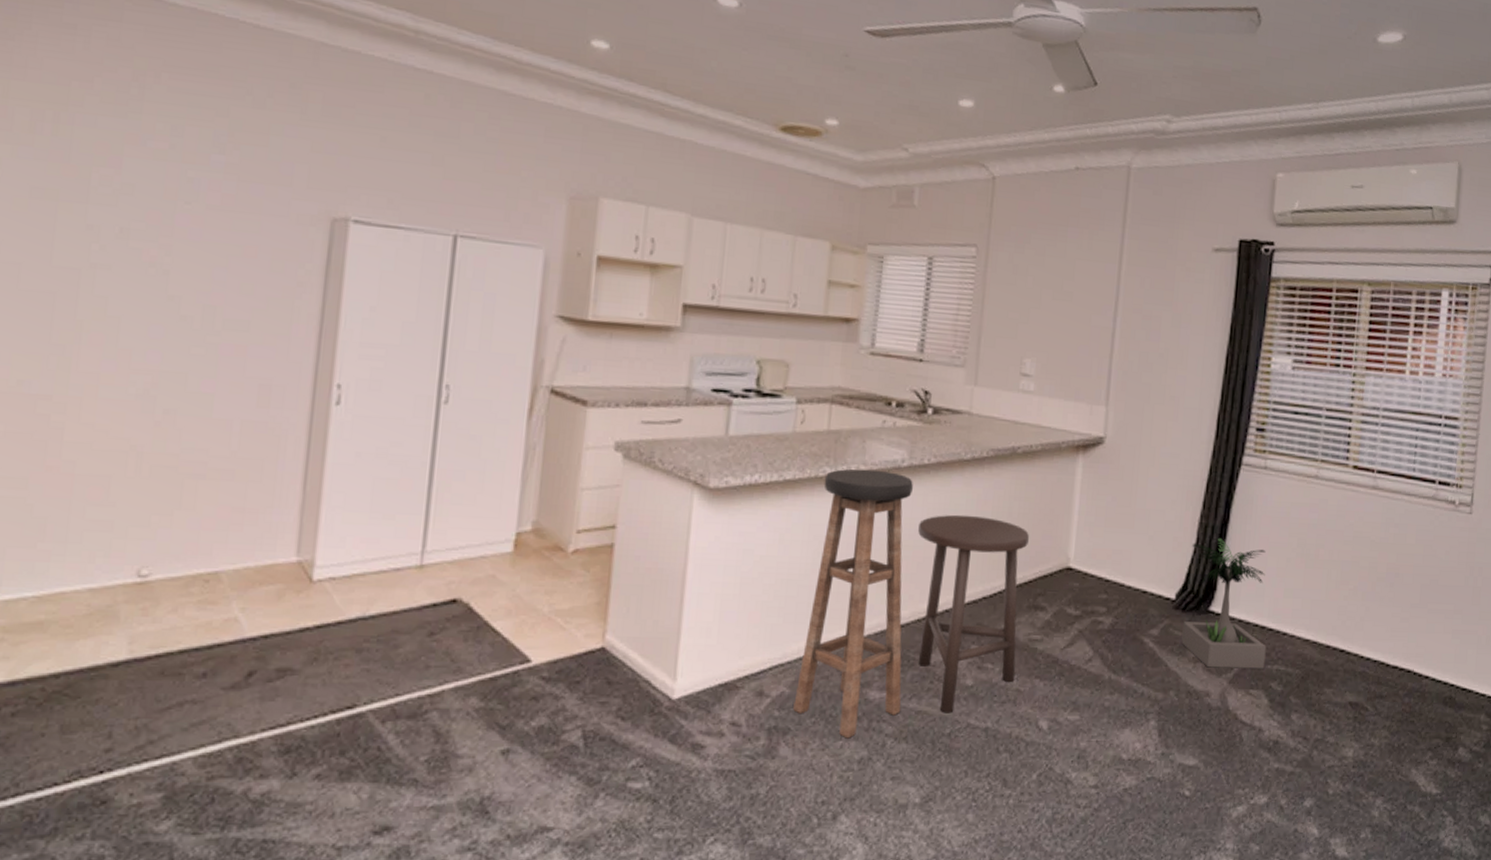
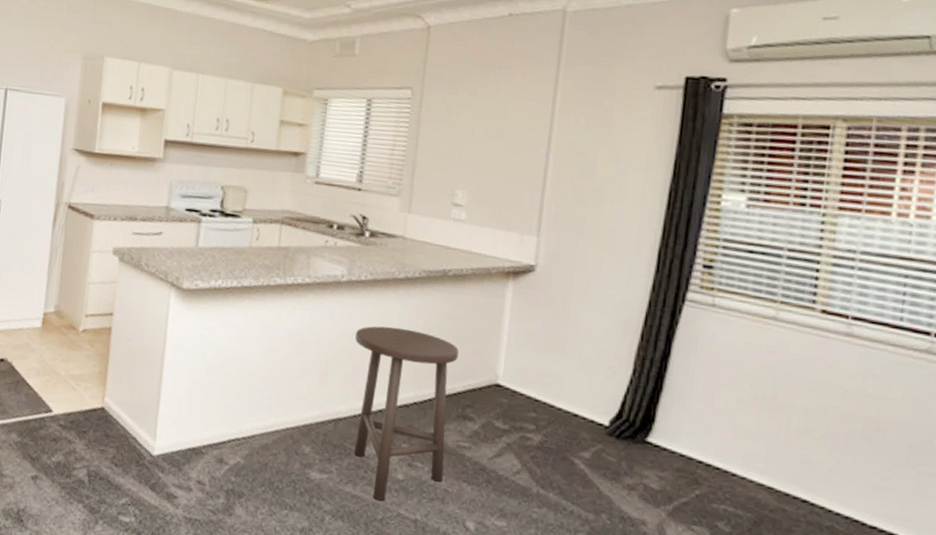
bar stool: present [793,468,913,739] -> none [247,280,351,509]
potted plant: present [1181,539,1266,669] -> none [615,372,713,507]

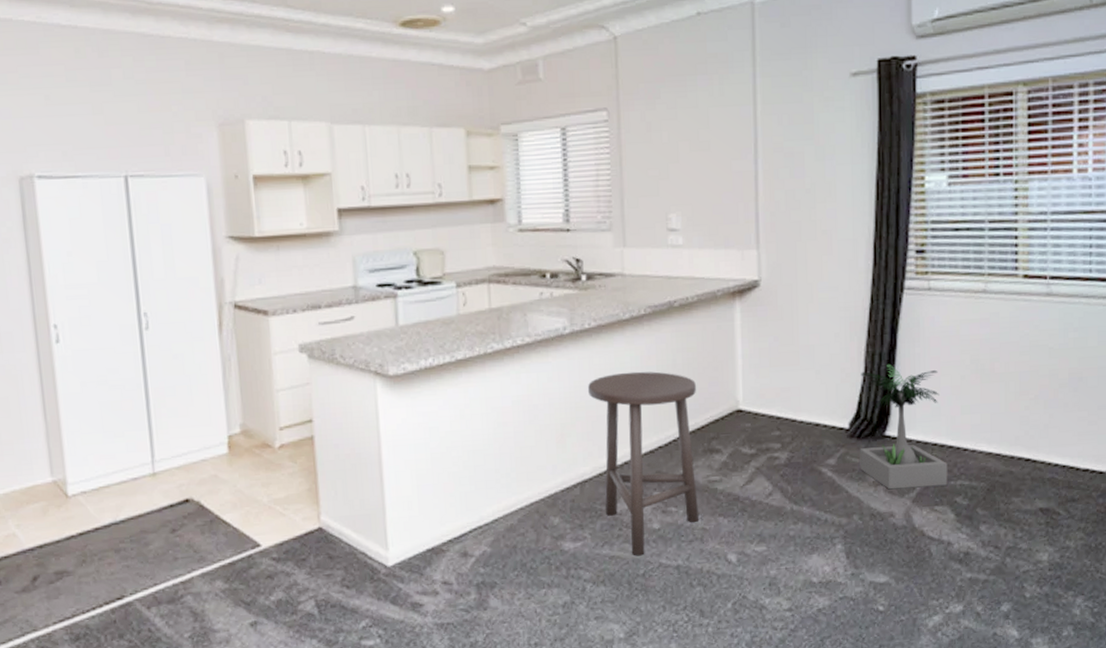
potted plant: none [615,372,713,507] -> present [860,365,948,490]

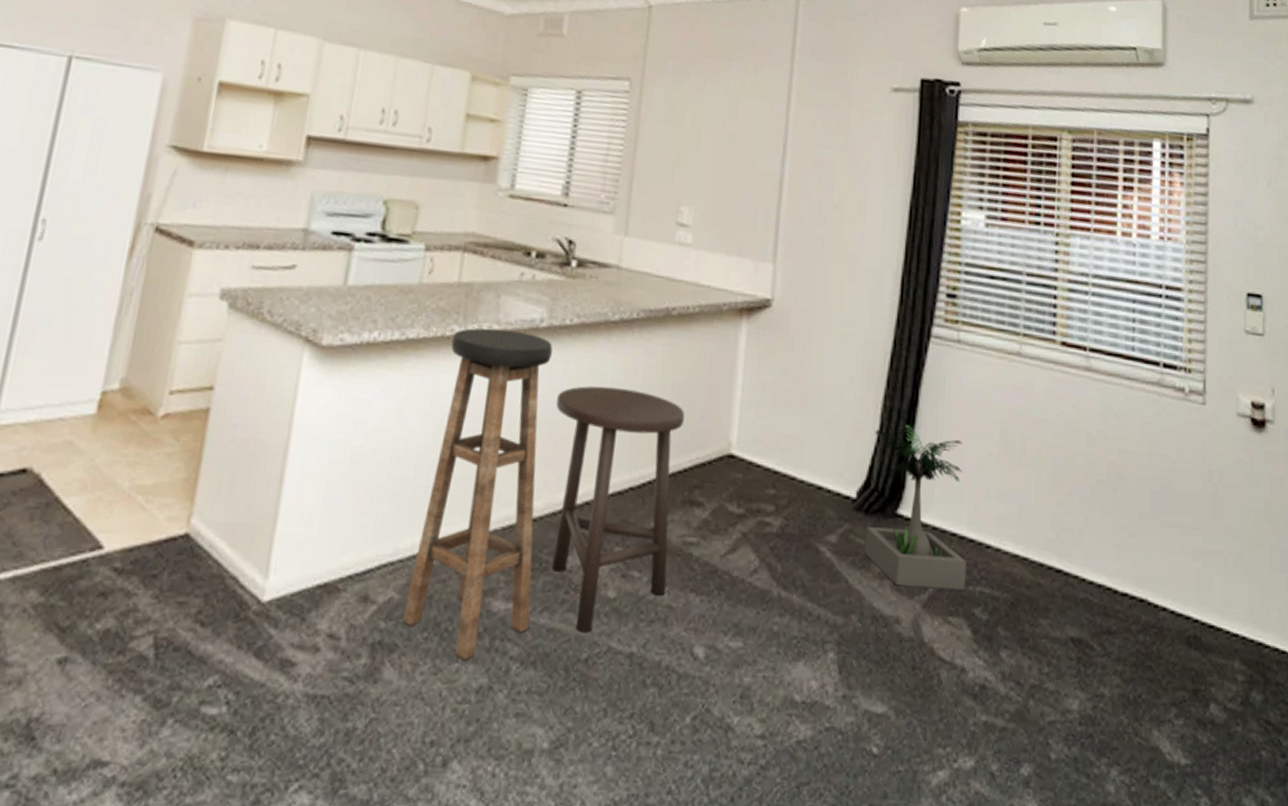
bar stool: none [493,340,596,587] -> present [402,328,553,661]

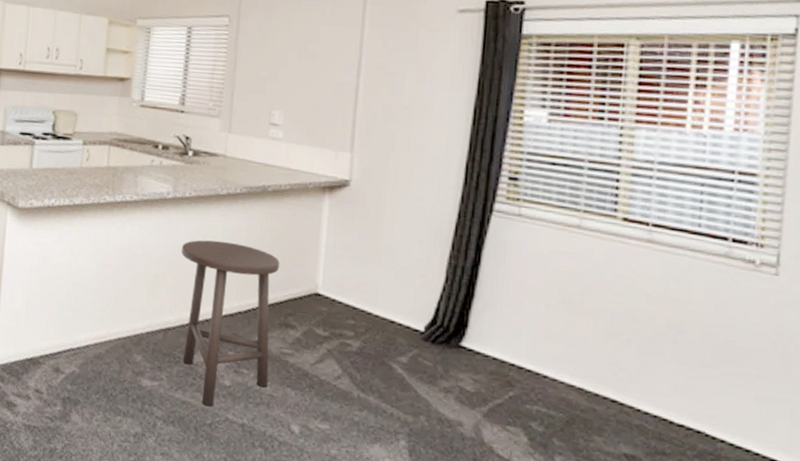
bar stool: present [402,328,553,661] -> none [82,198,177,416]
potted plant: present [865,425,967,591] -> none [431,279,525,408]

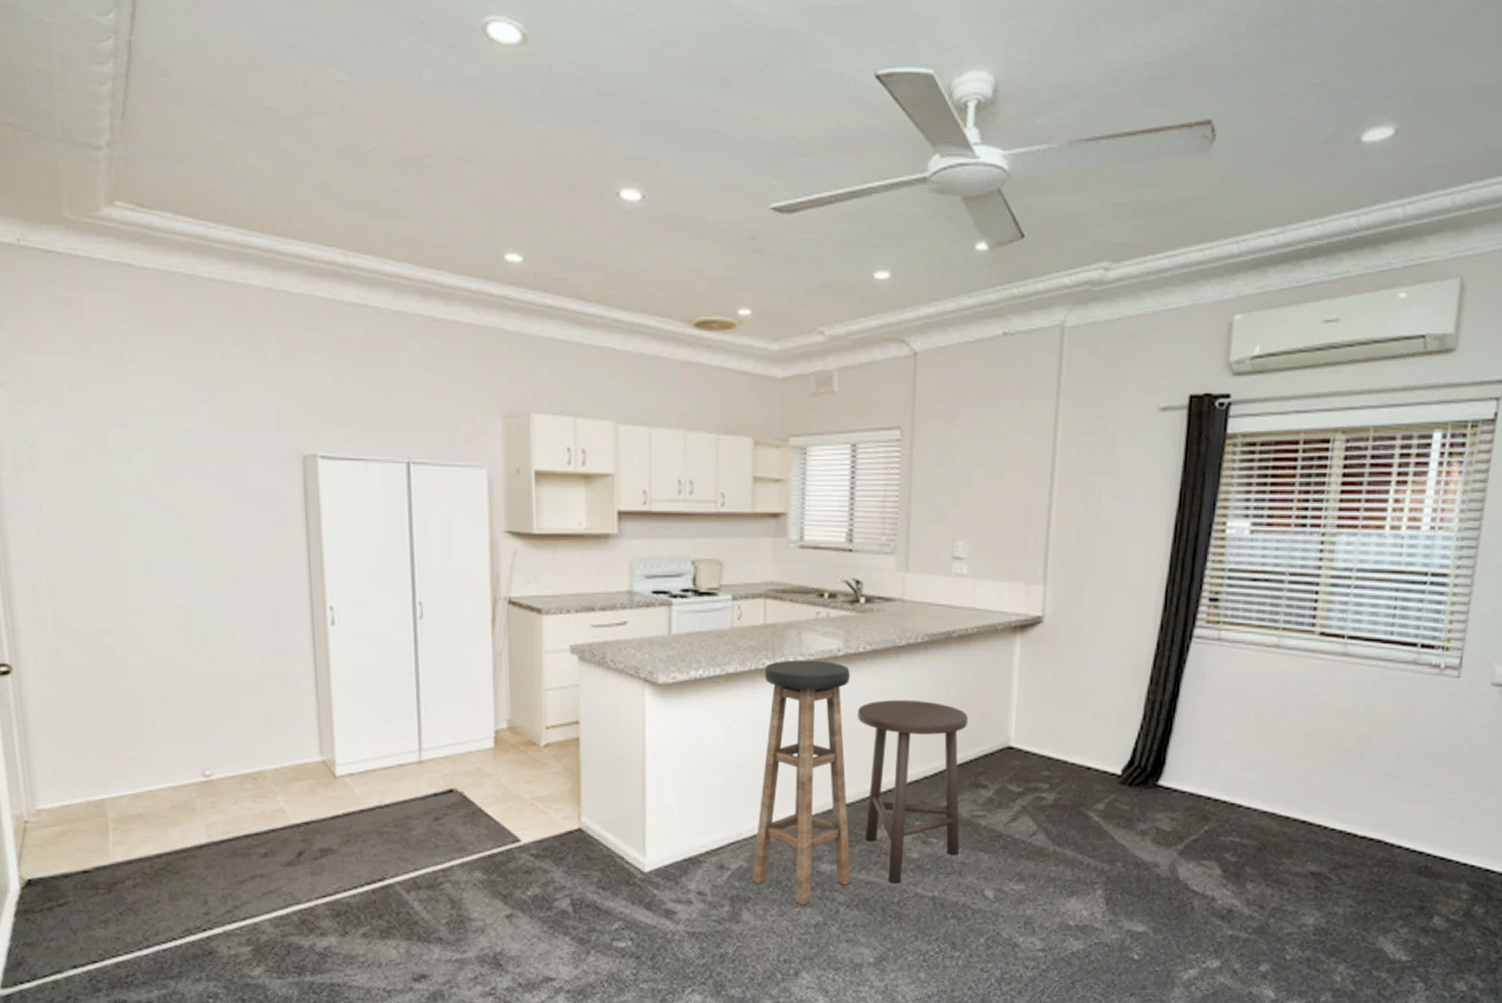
bar stool: none [82,198,177,416] -> present [752,660,852,906]

